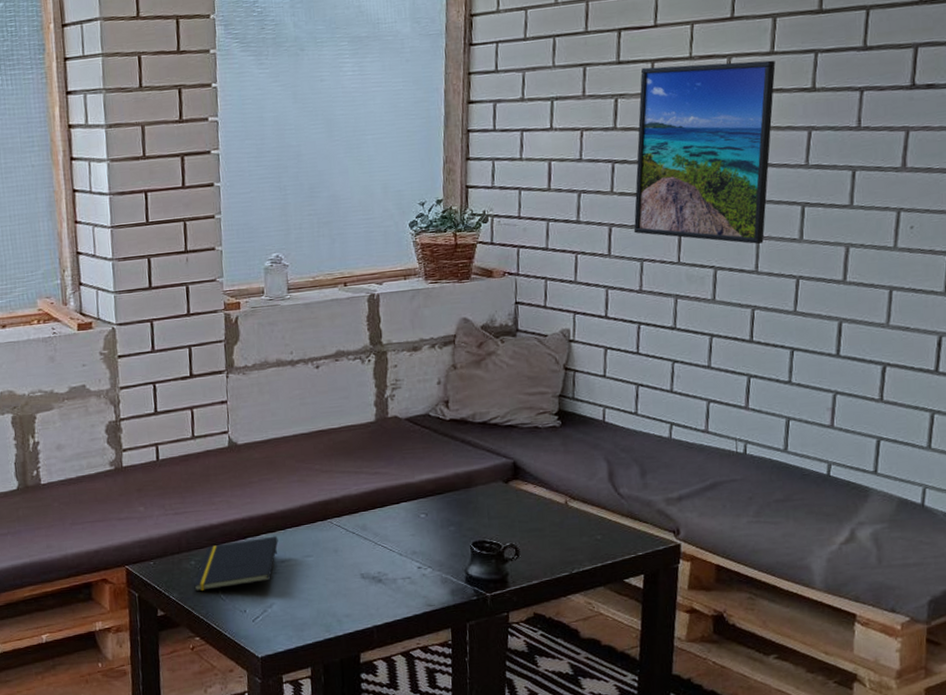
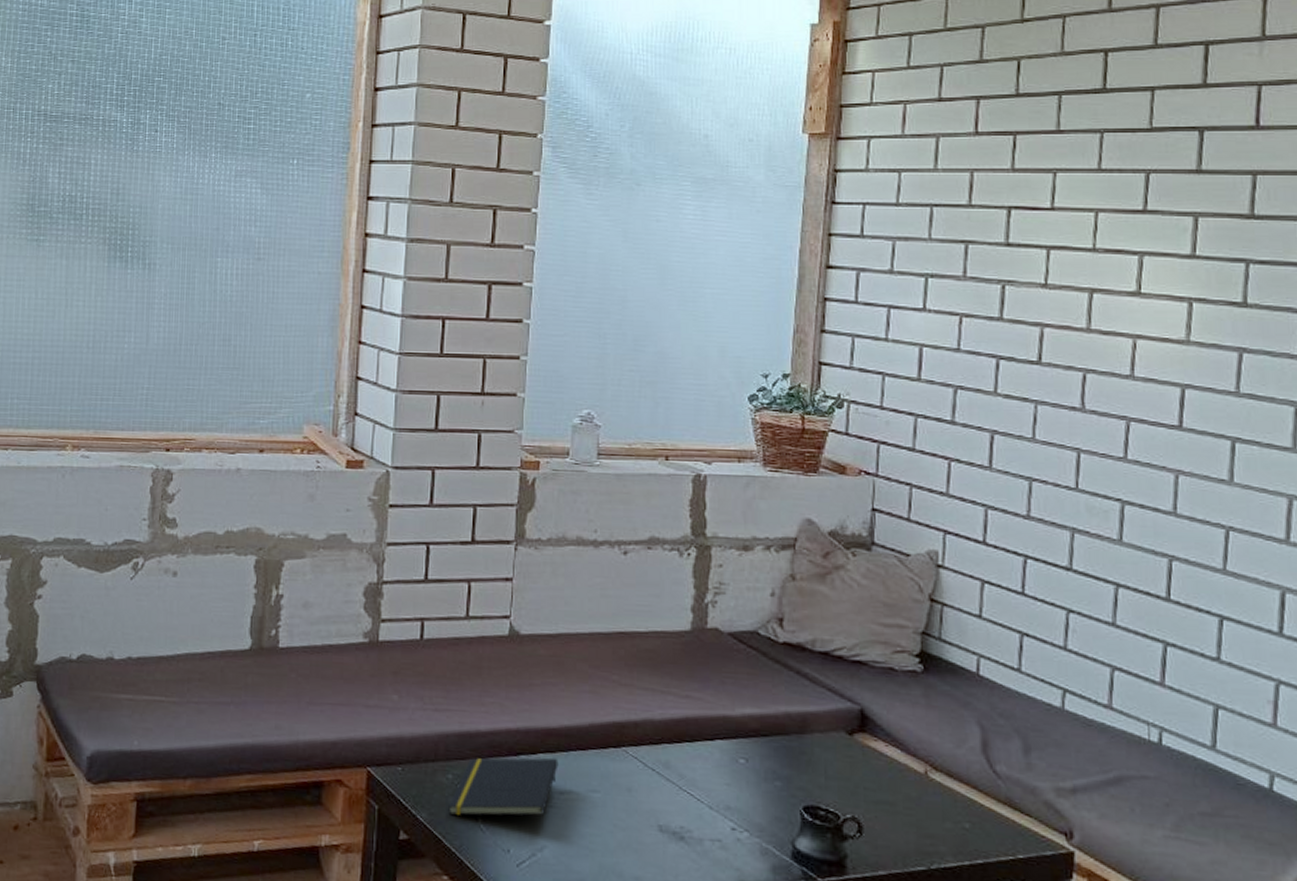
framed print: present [633,60,776,244] -> none [1021,254,1198,479]

